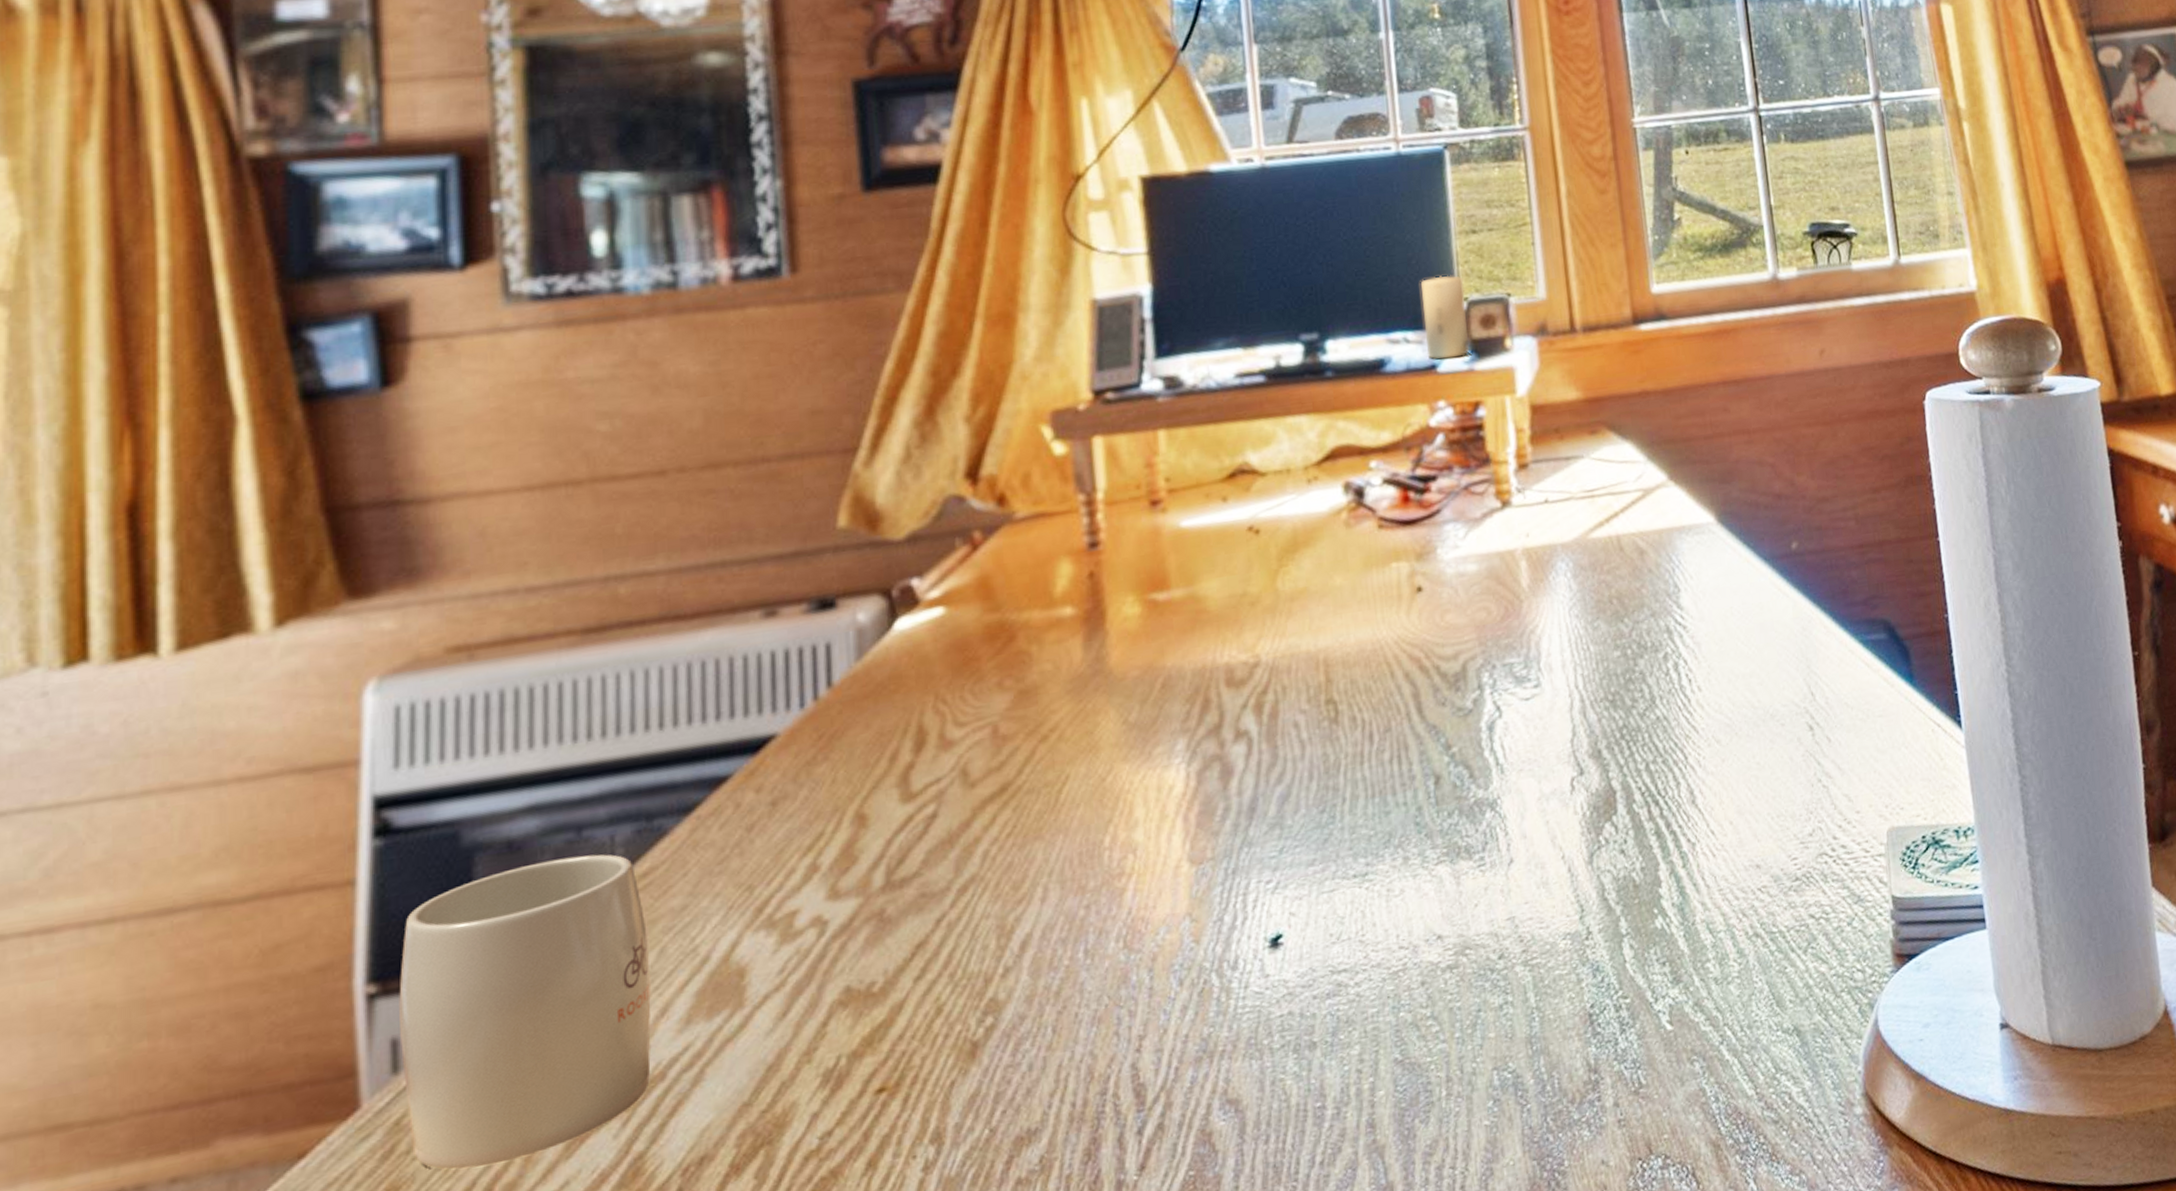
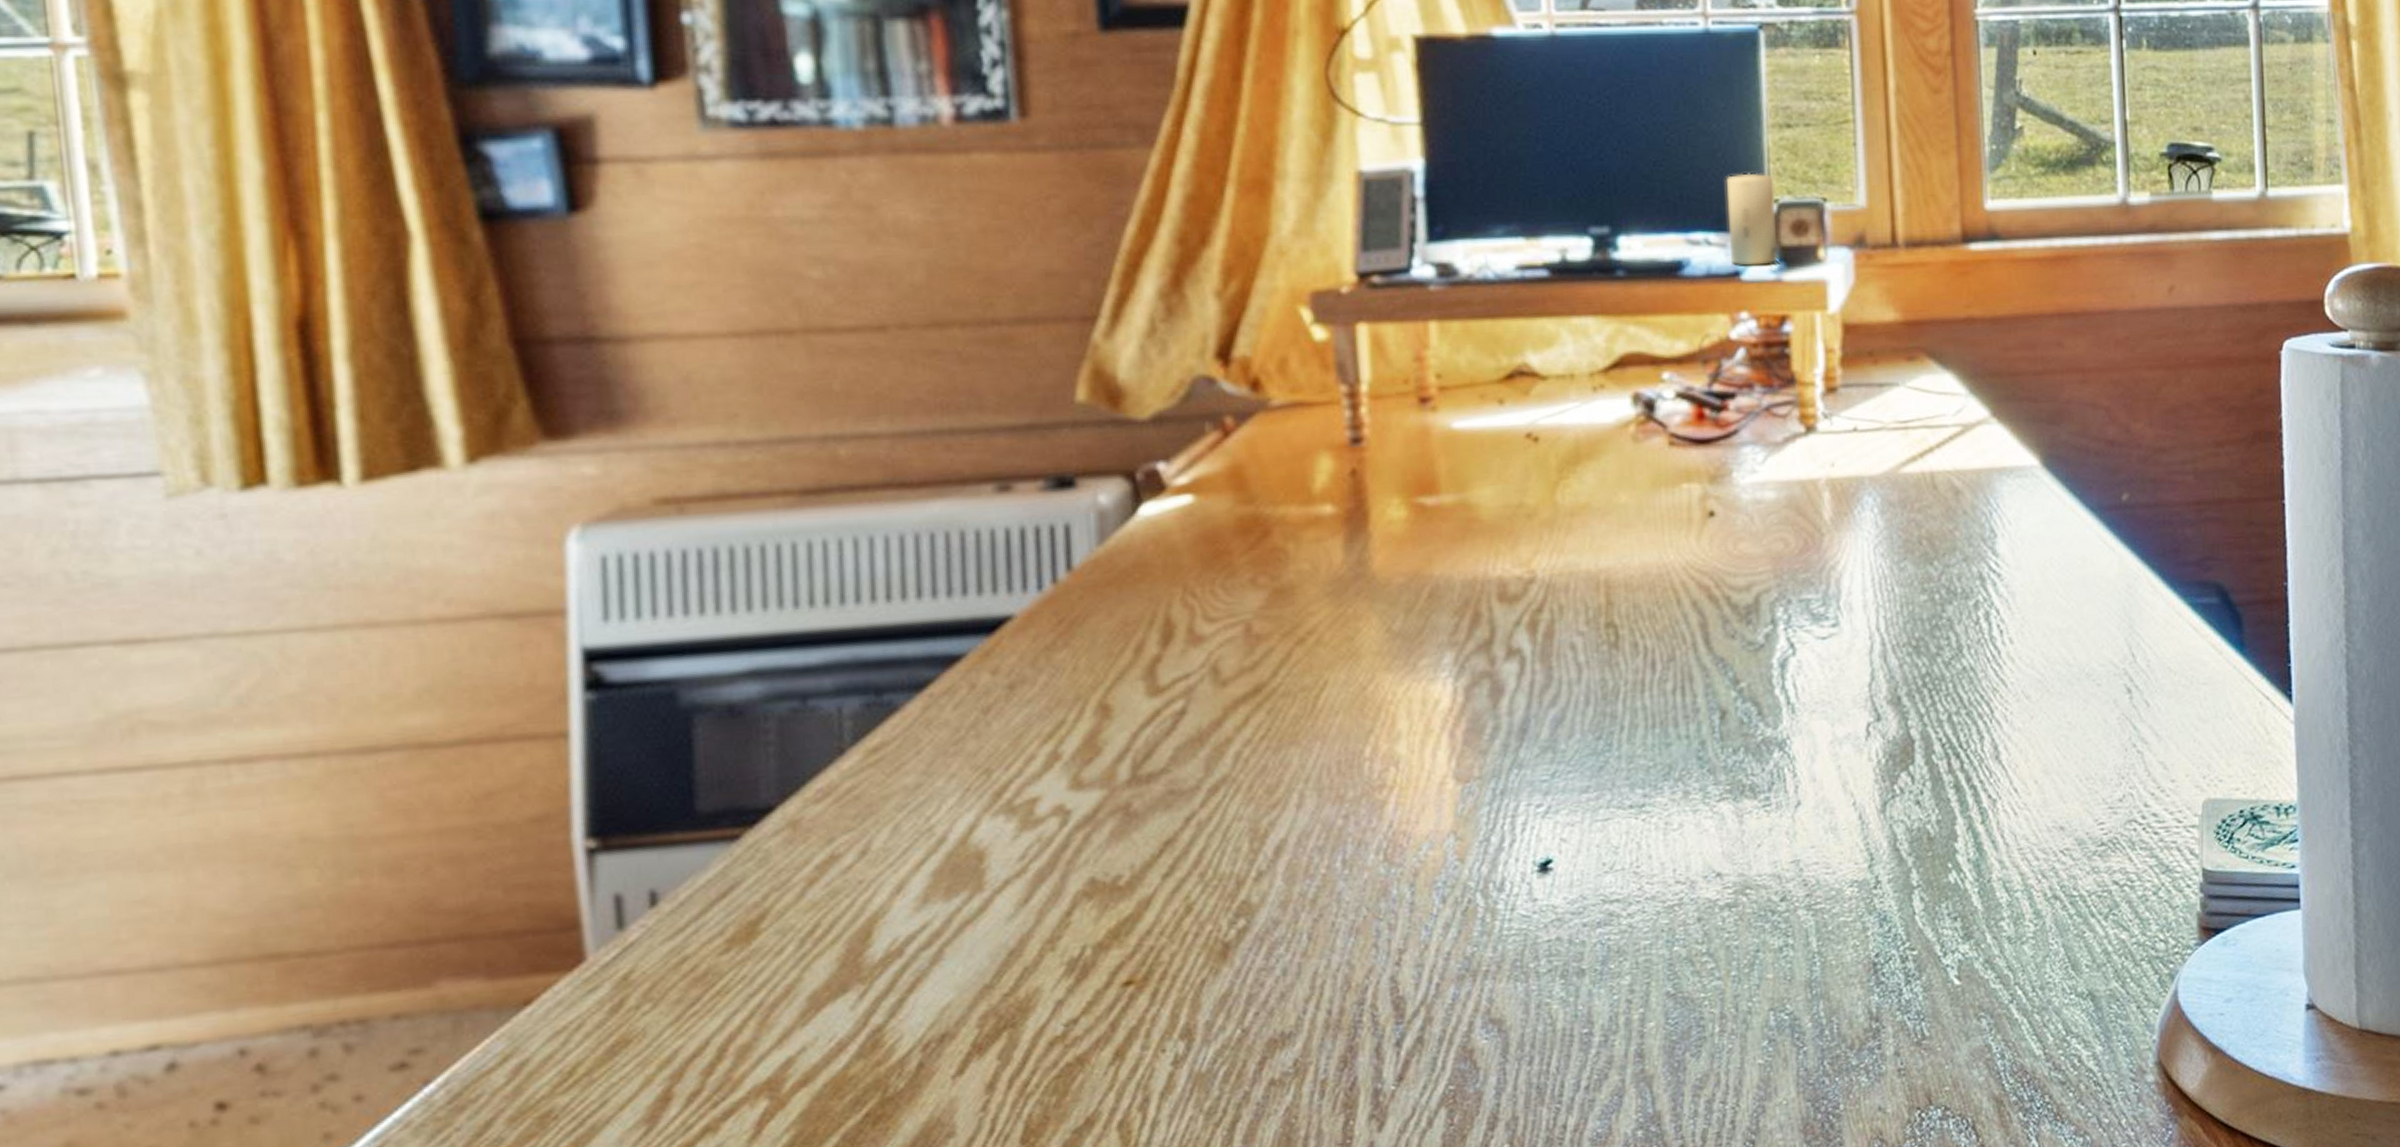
mug: present [399,854,651,1170] -> none [620,725,887,1028]

